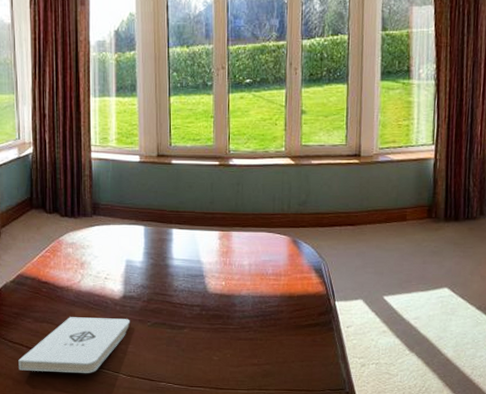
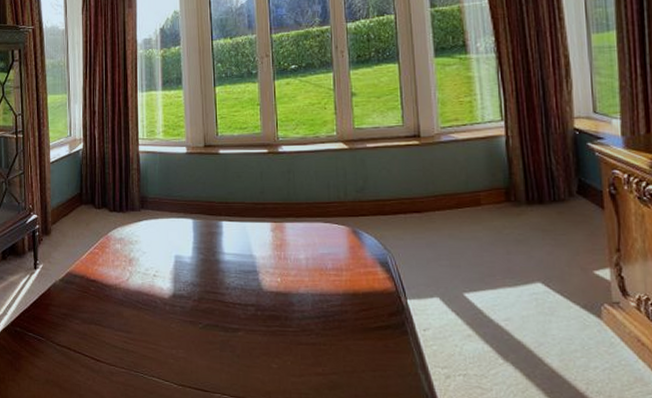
notepad: present [18,317,131,373] -> none [66,318,181,382]

